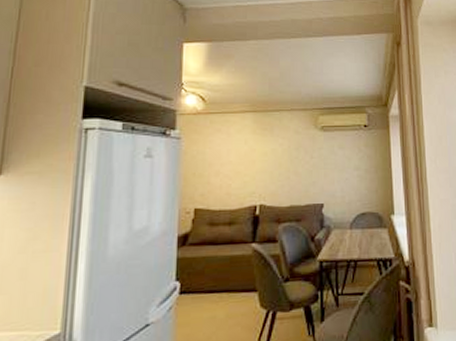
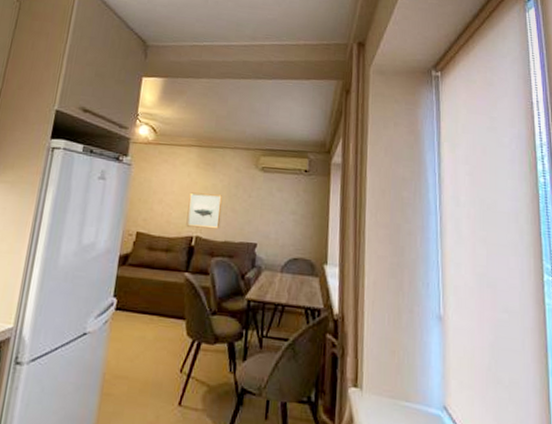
wall art: none [248,159,285,196] -> present [186,192,223,230]

